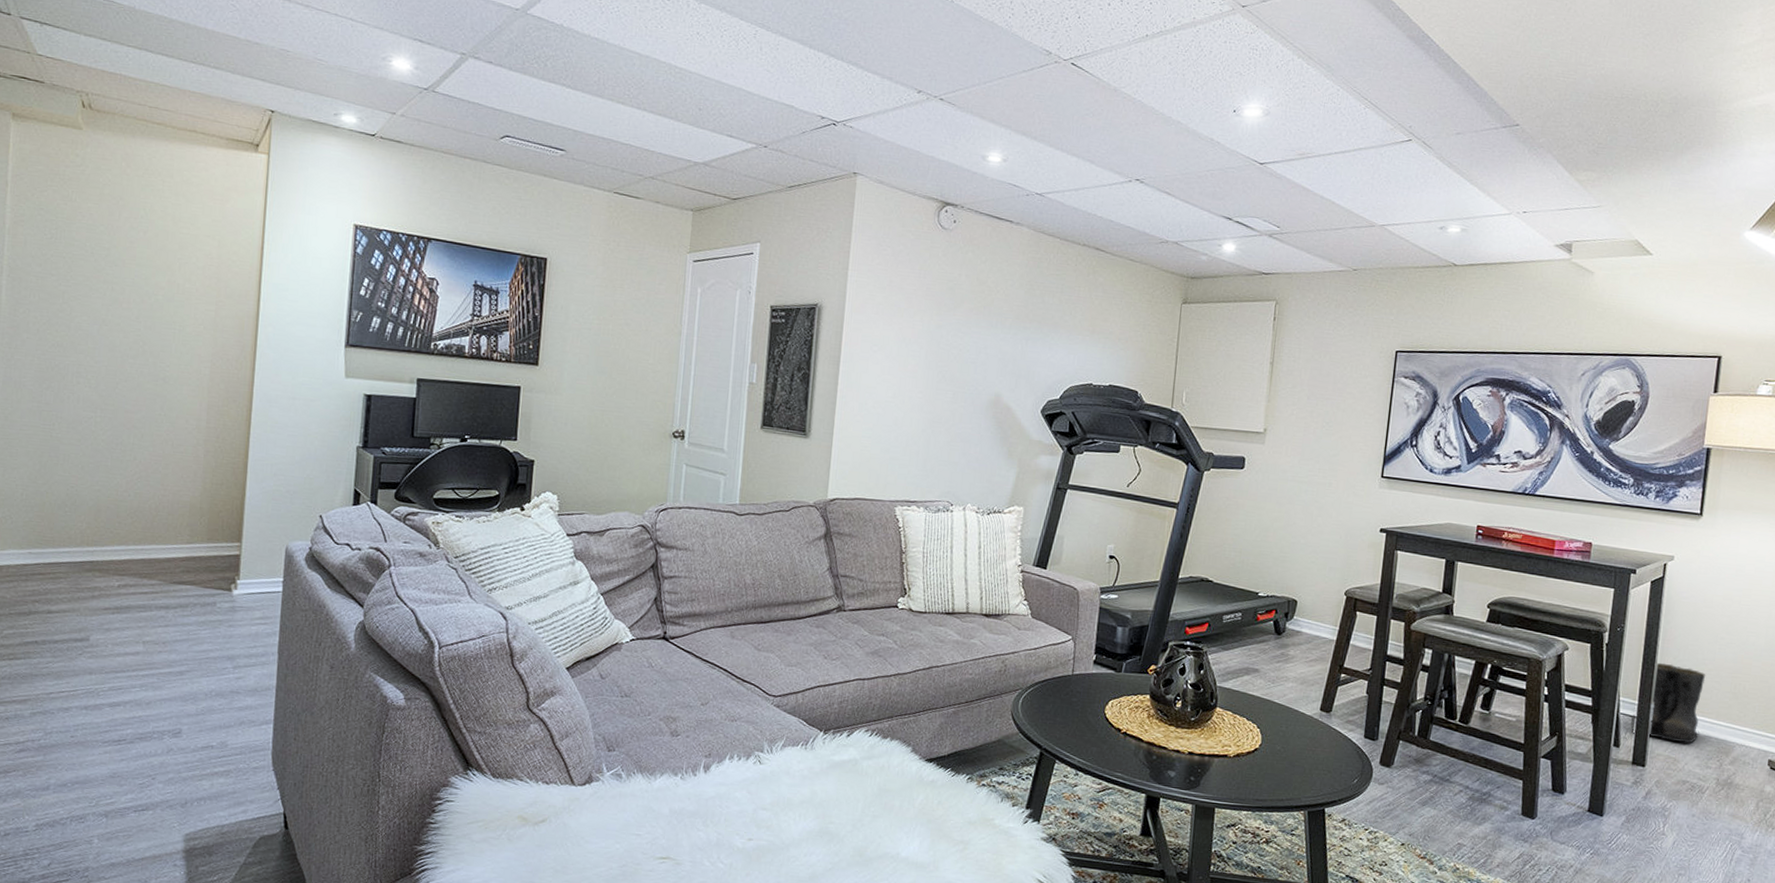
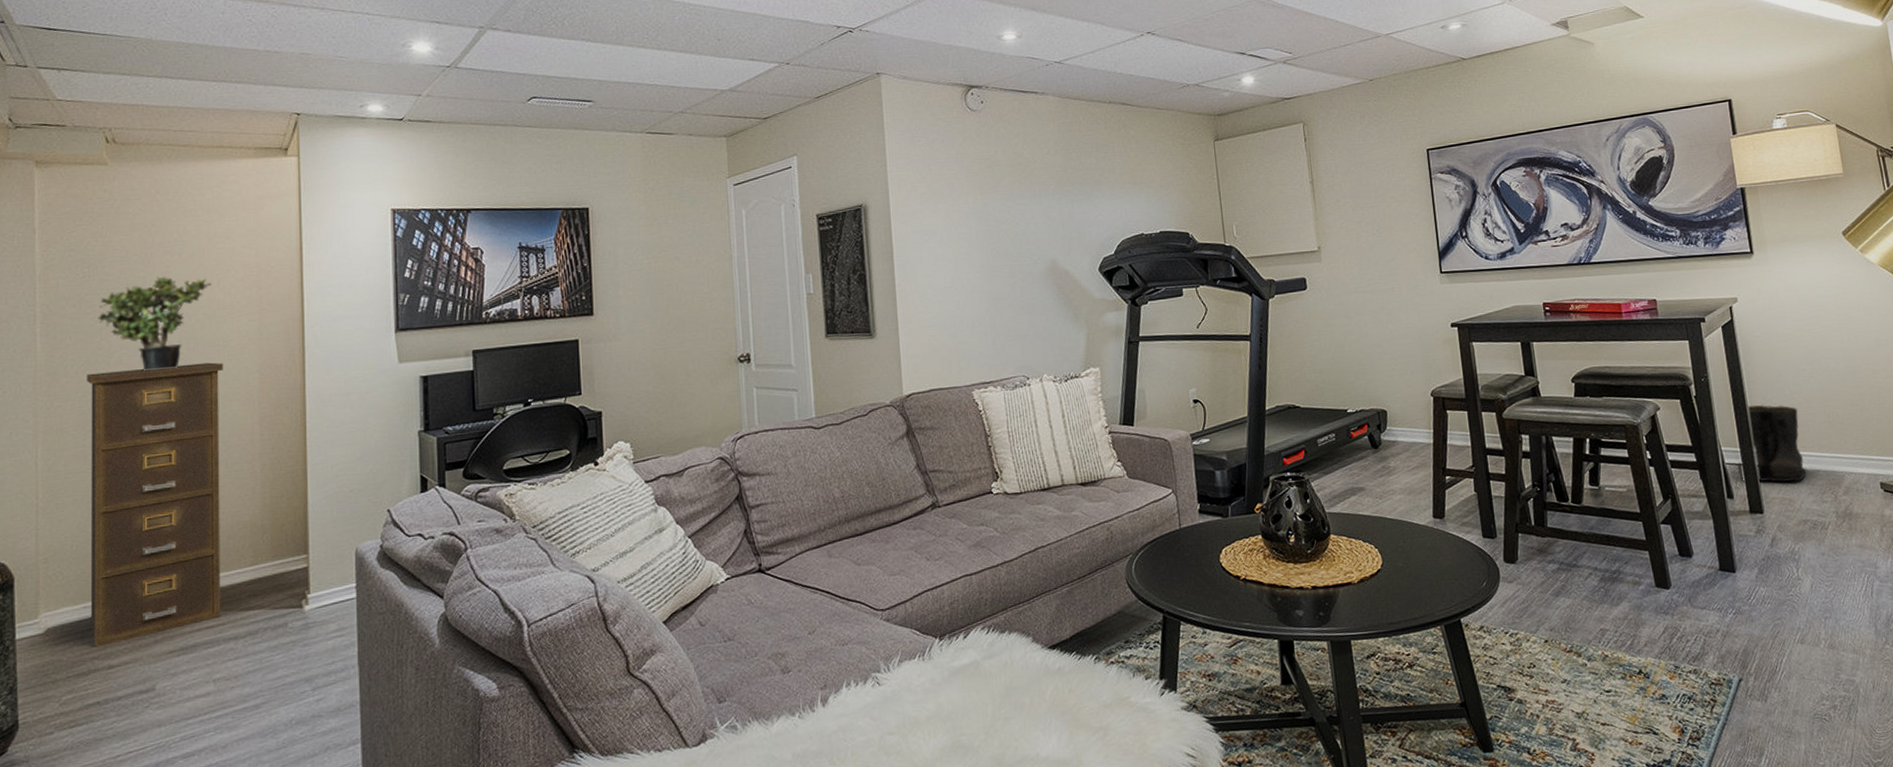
filing cabinet: none [34,333,178,592] -> present [87,362,224,647]
potted plant: none [61,250,173,344] -> present [98,276,211,372]

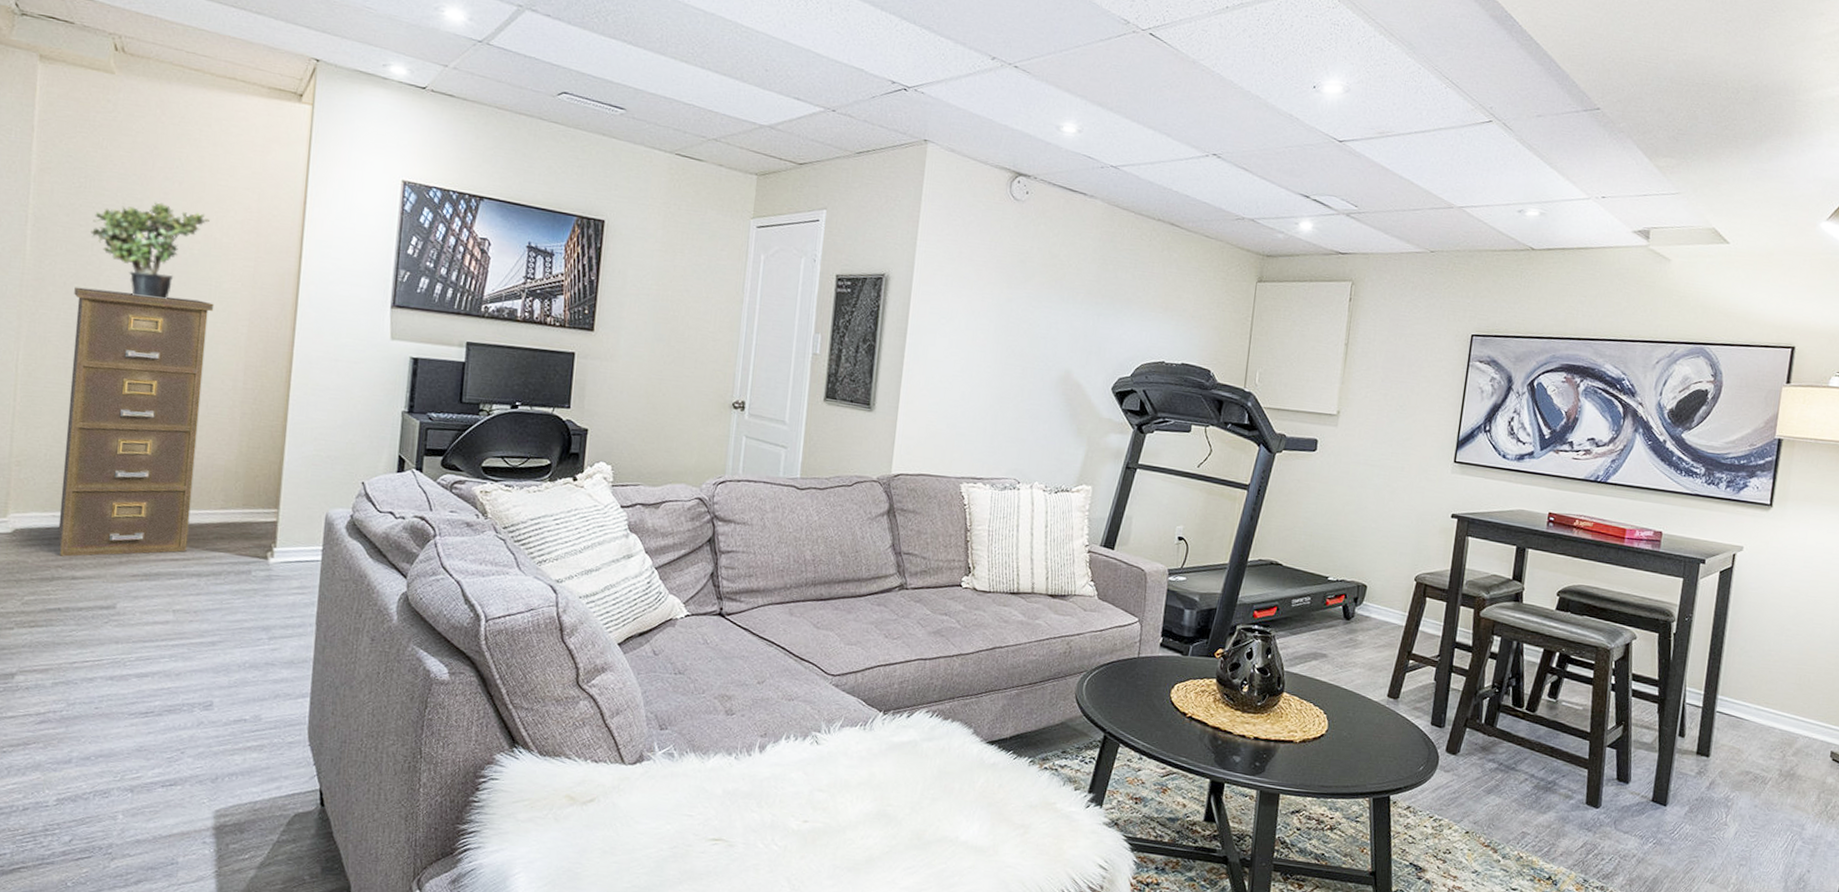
boots: present [1737,404,1807,482] -> none [1696,652,1772,735]

